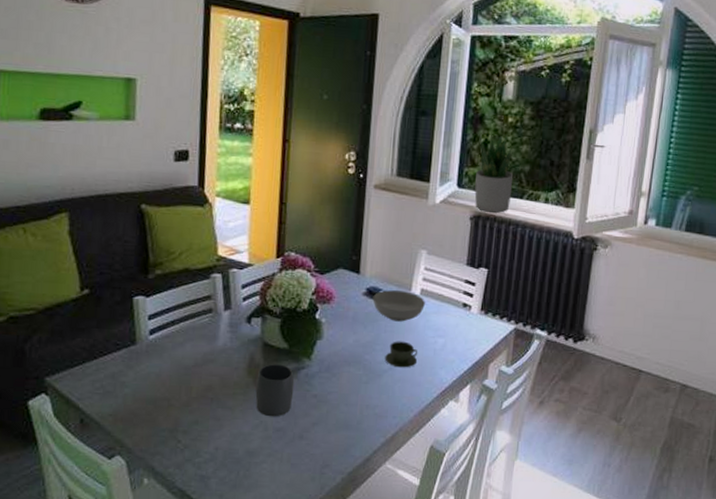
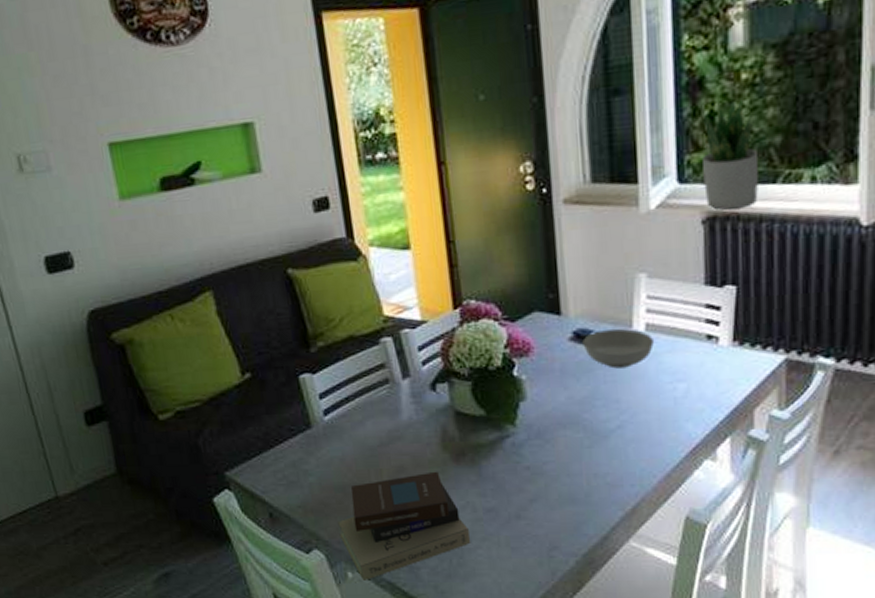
books: none [143,392,259,487] -> present [338,471,471,580]
mug: present [255,364,295,417] -> none [454,435,501,496]
teacup: present [385,341,418,368] -> none [609,392,653,425]

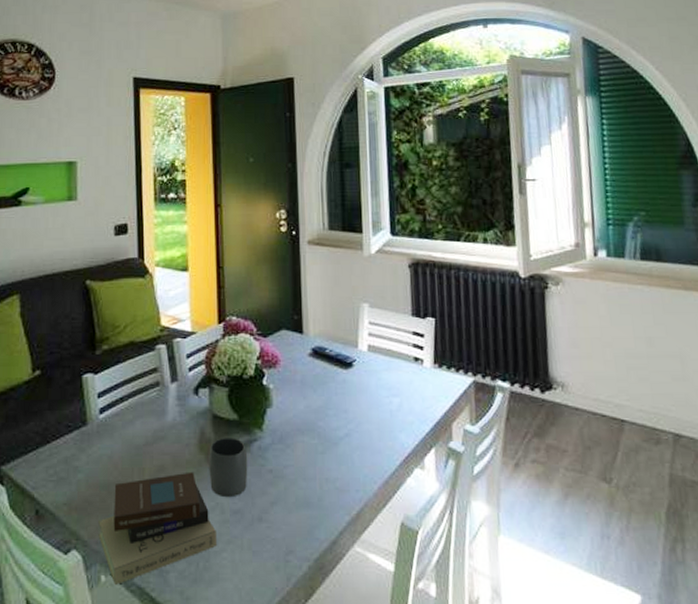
mug: none [454,435,501,496] -> present [209,438,248,498]
bowl: present [582,328,655,369] -> none [319,347,375,382]
planter: present [703,101,760,210] -> none [408,180,448,258]

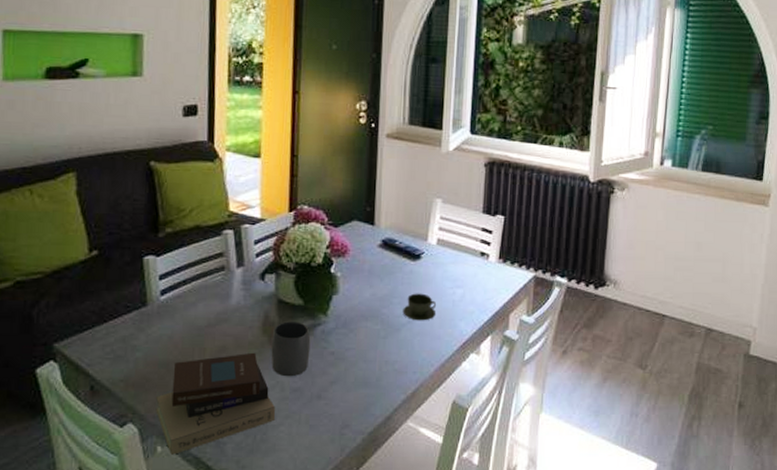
teacup: none [339,403,374,434] -> present [403,293,437,321]

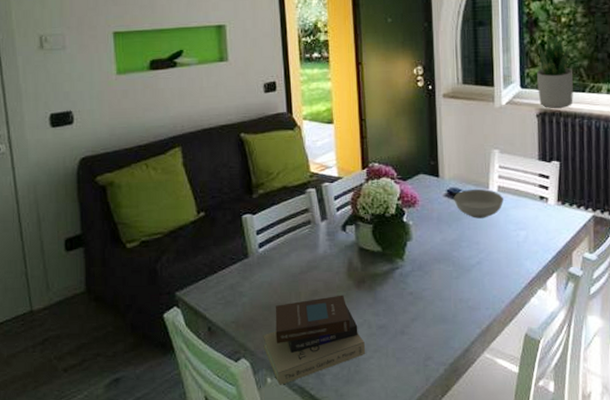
mug: present [271,321,311,377] -> none [356,266,391,316]
bowl: none [388,240,443,273] -> present [454,188,504,219]
teacup: present [403,293,437,321] -> none [471,236,503,262]
planter: none [488,81,527,158] -> present [537,36,574,108]

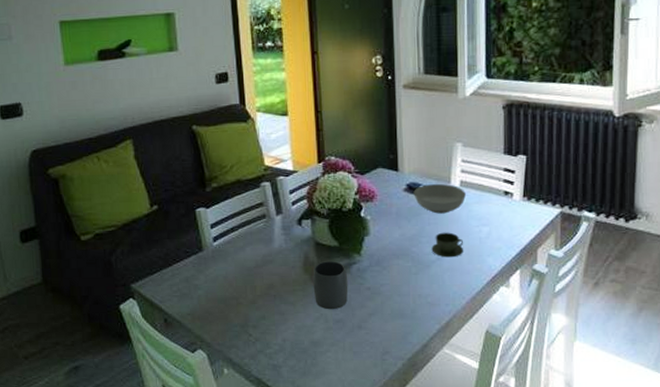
books: present [263,295,366,385] -> none [219,289,323,376]
mug: none [356,266,391,316] -> present [313,261,349,310]
teacup: none [471,236,503,262] -> present [431,232,464,258]
planter: present [537,36,574,108] -> none [504,22,544,99]

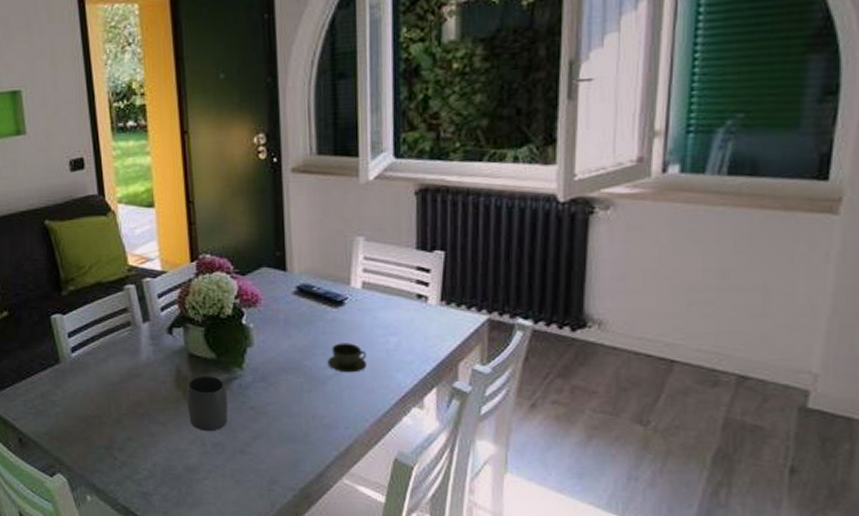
bowl: present [413,183,467,214] -> none [305,285,370,321]

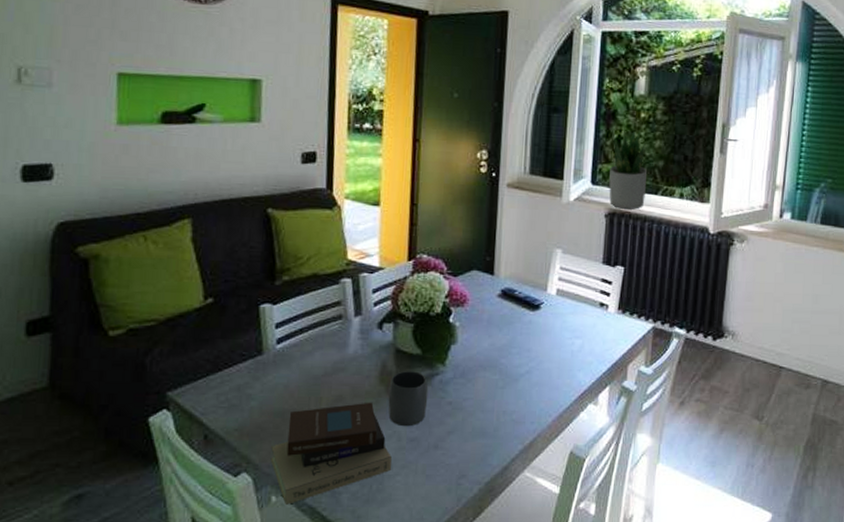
books: none [80,407,199,504] -> present [270,402,393,505]
teacup: present [327,343,367,373] -> none [521,343,556,371]
planter: none [417,87,468,183] -> present [609,132,648,209]

